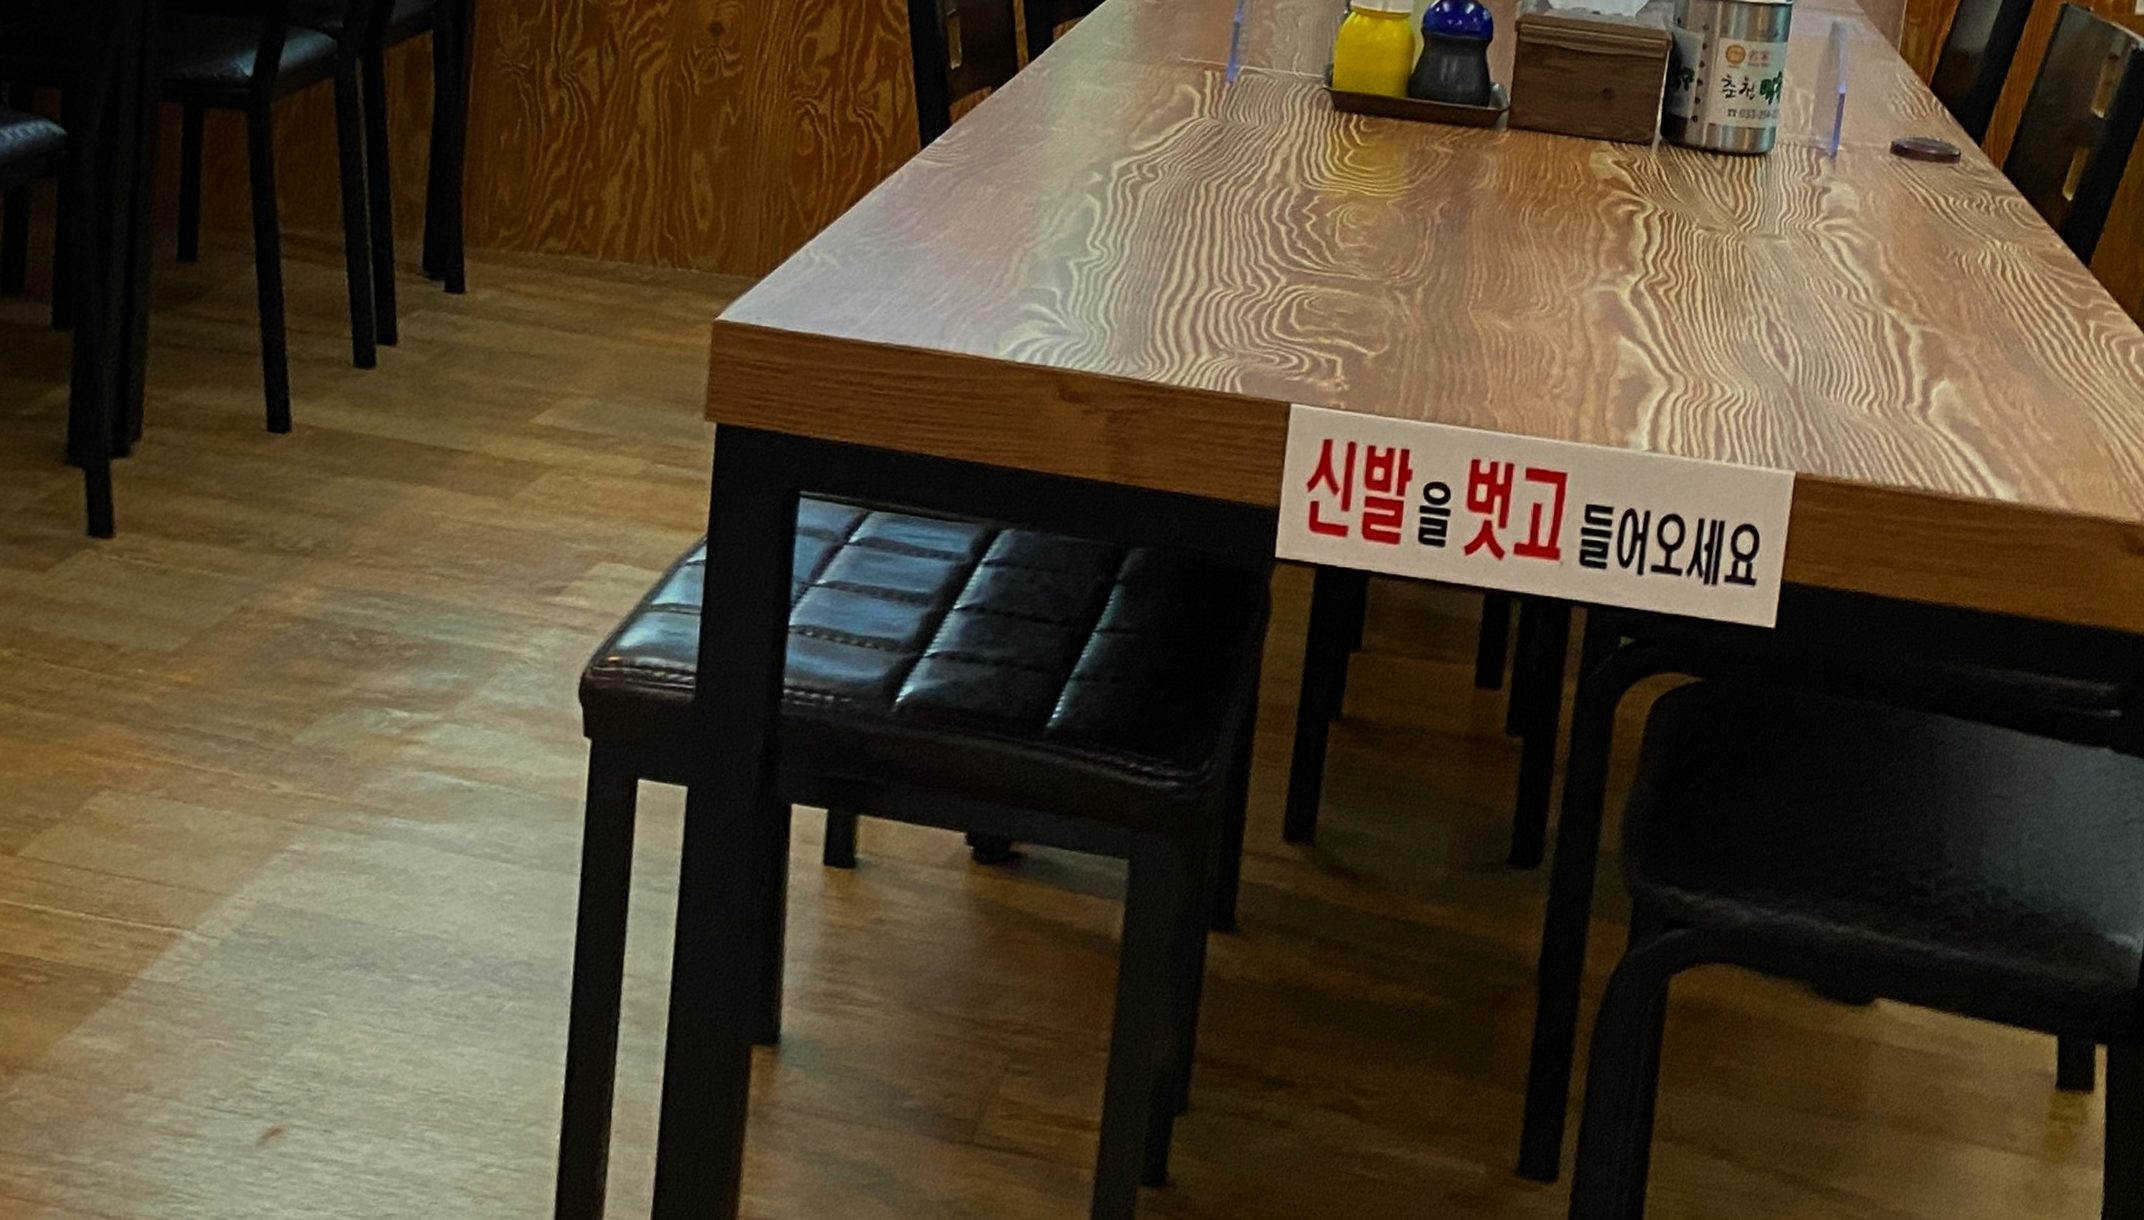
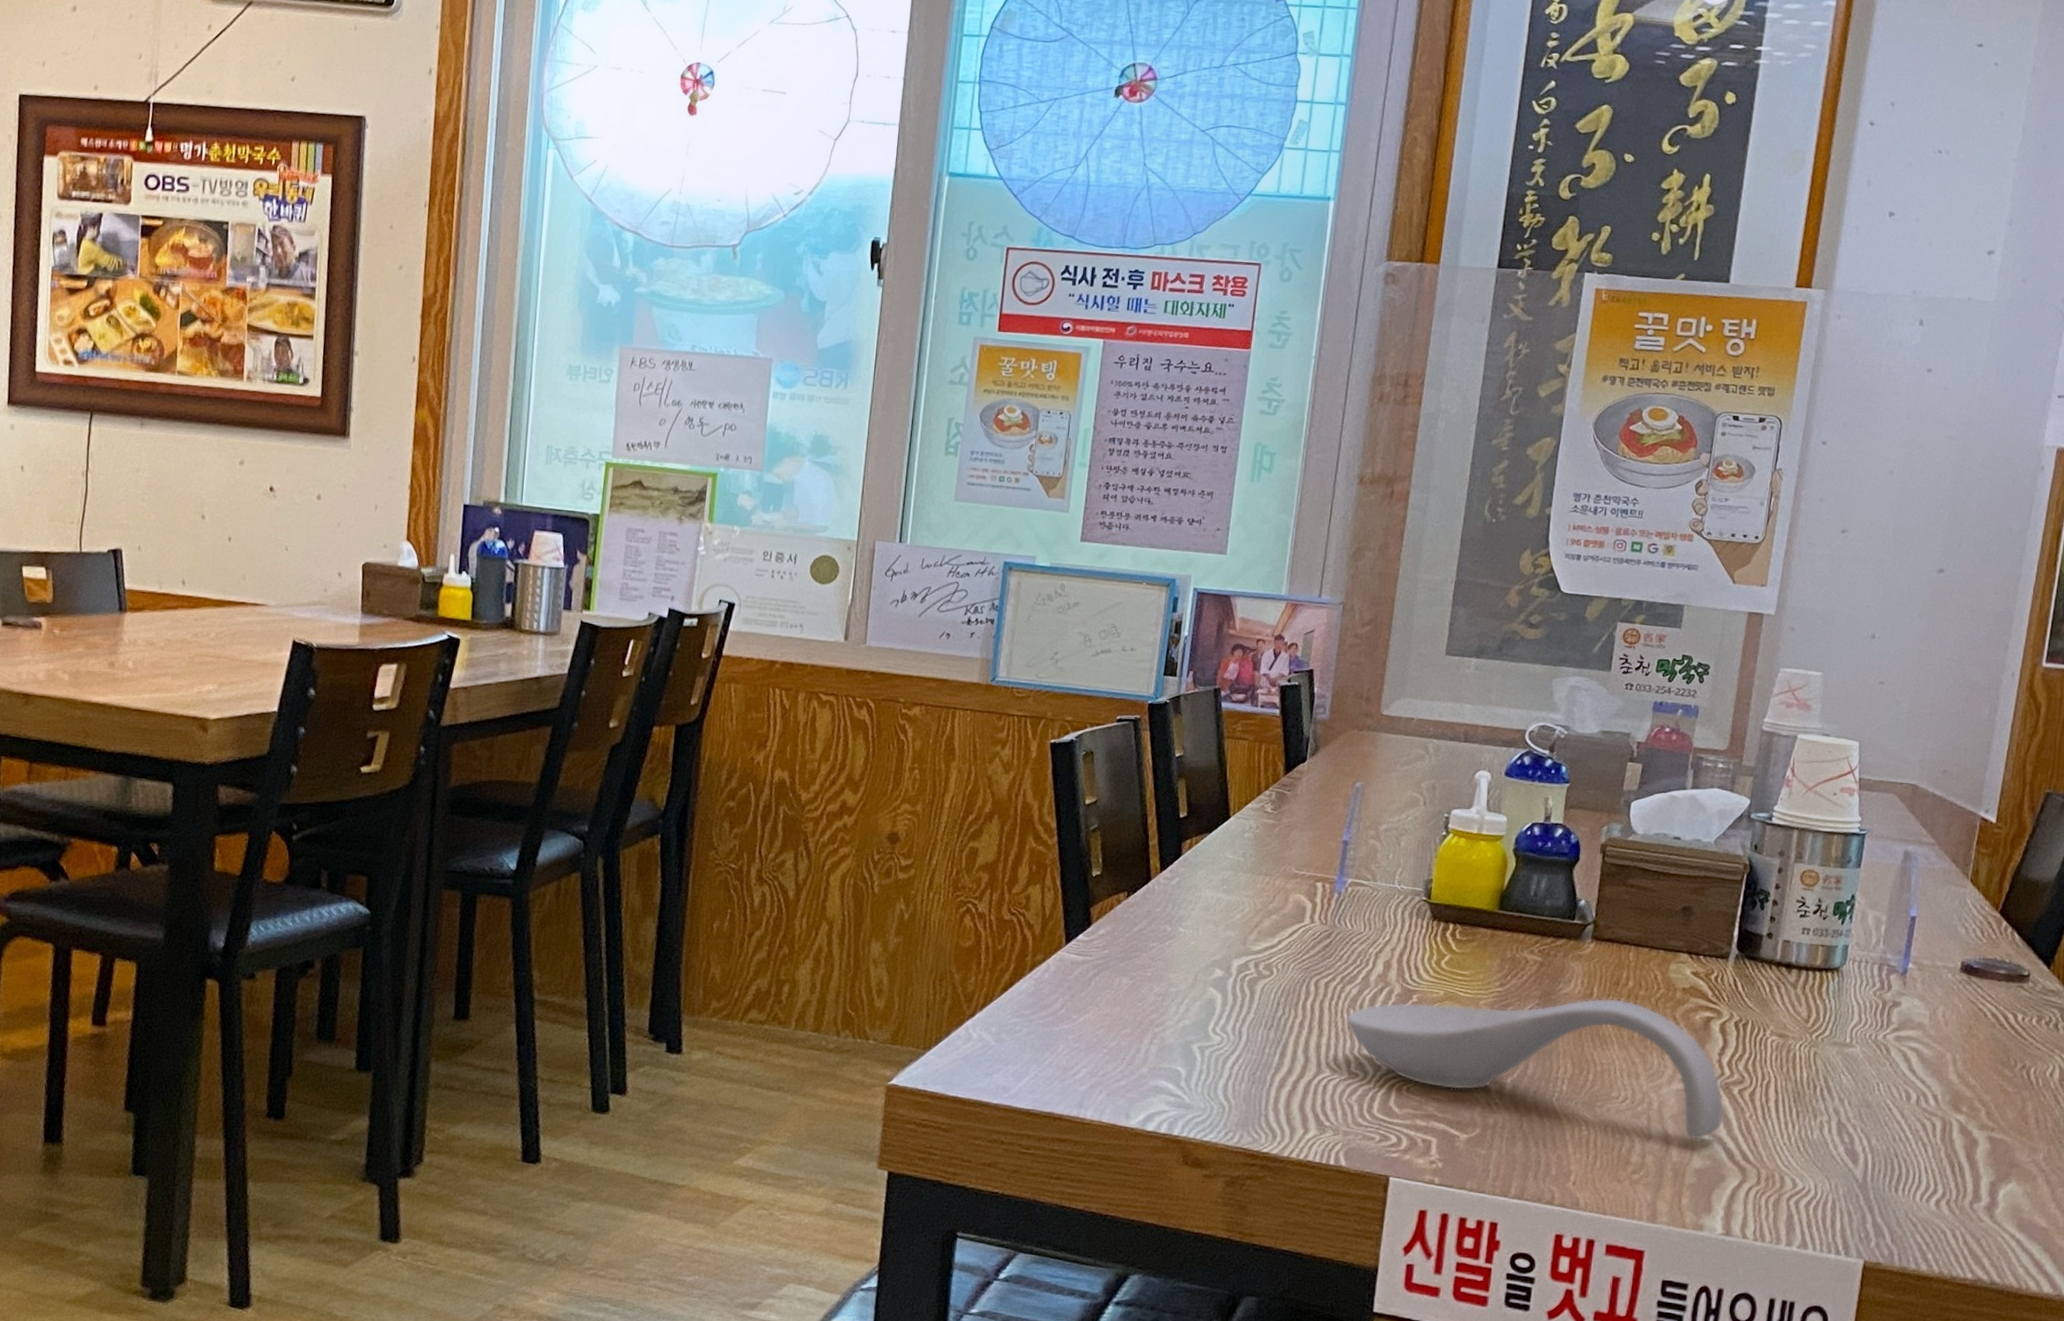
spoon rest: none [1240,193,1649,349] -> present [1346,998,1724,1141]

